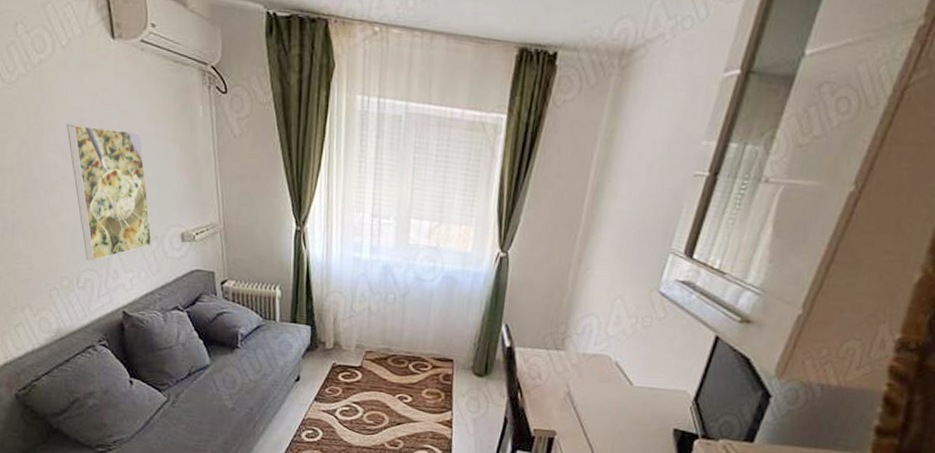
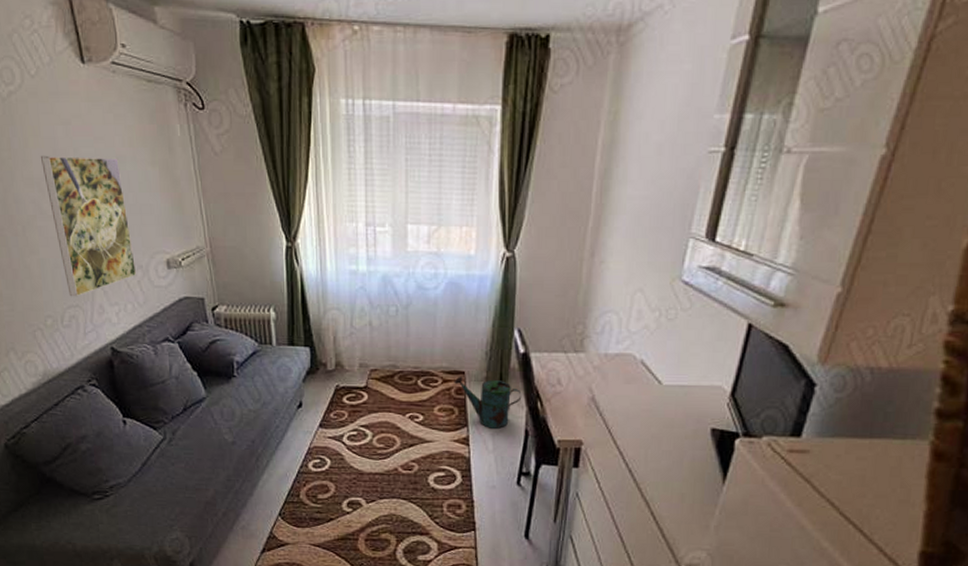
watering can: none [442,363,504,415] -> present [454,376,522,429]

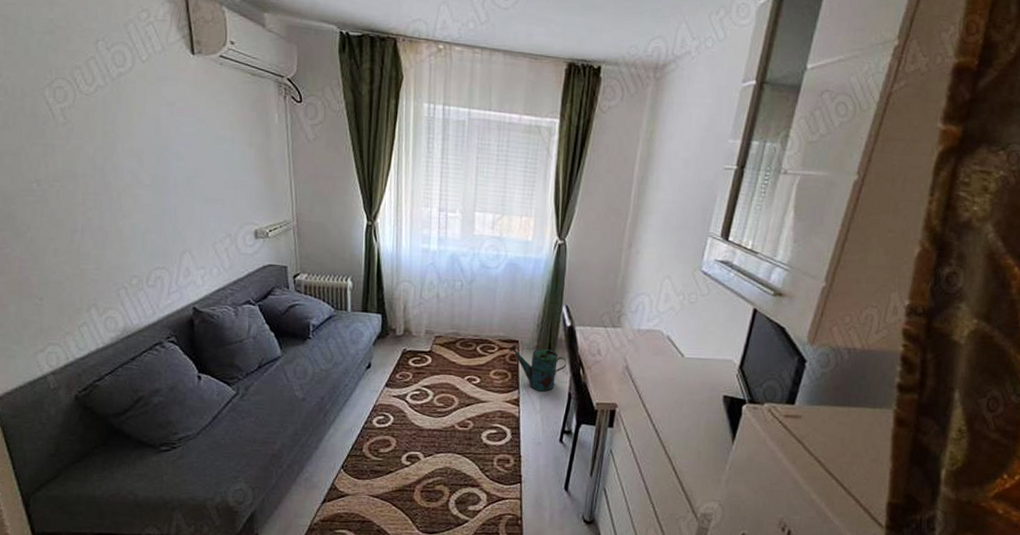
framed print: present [40,155,137,297] -> none [142,131,225,260]

